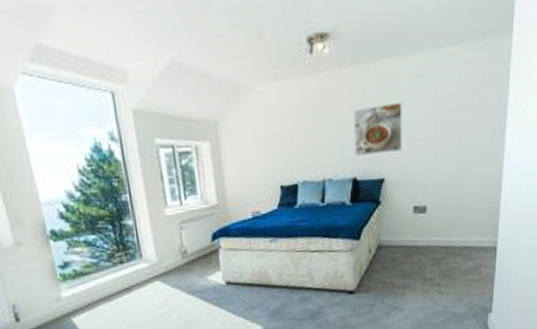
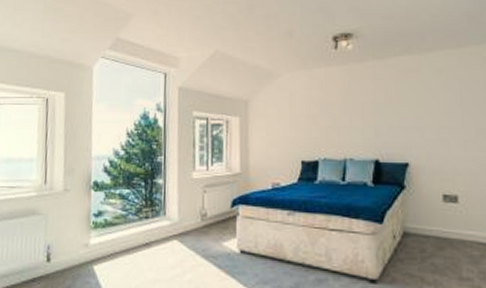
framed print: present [354,102,403,157] -> none [376,93,428,140]

